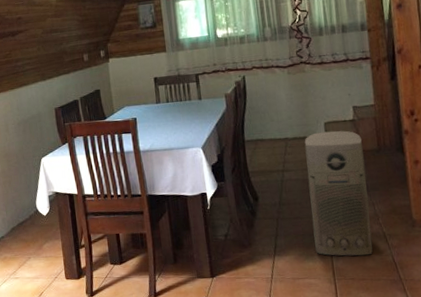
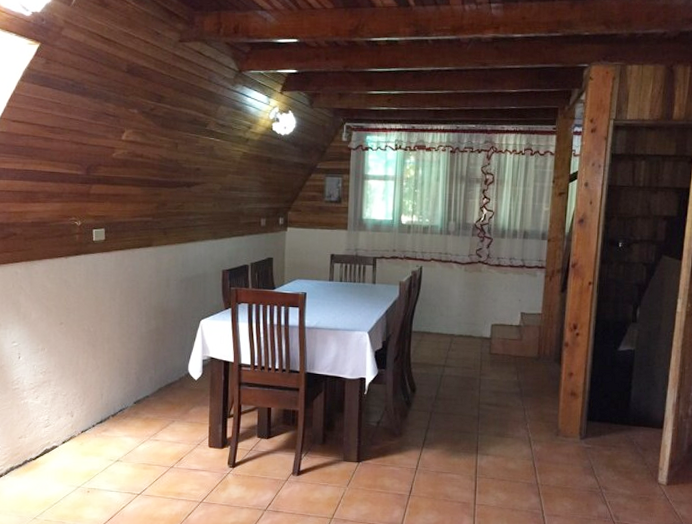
air purifier: present [304,130,373,256] -> none [463,333,525,458]

